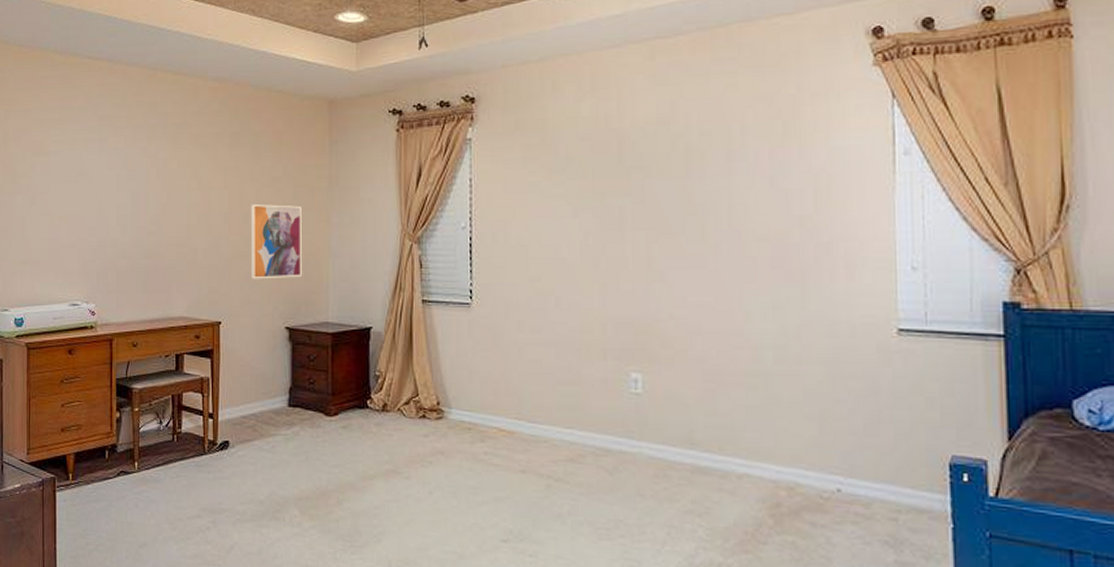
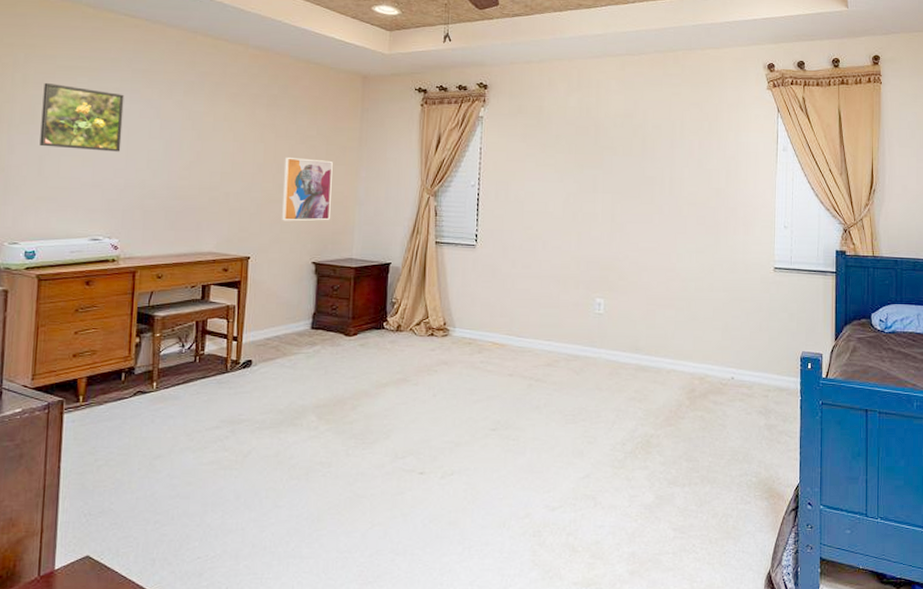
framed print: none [21,139,93,209] -> present [40,83,124,152]

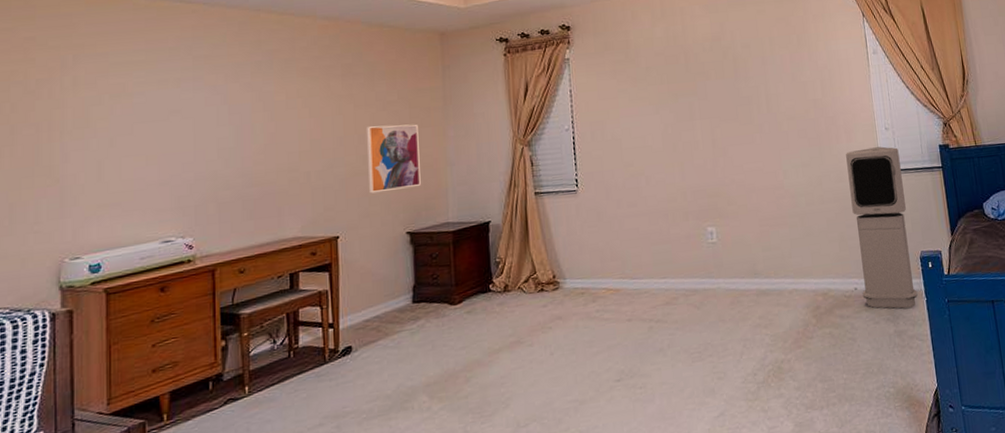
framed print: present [40,83,124,152] -> none [97,82,187,150]
air purifier: none [738,243,794,405] -> present [846,146,918,309]

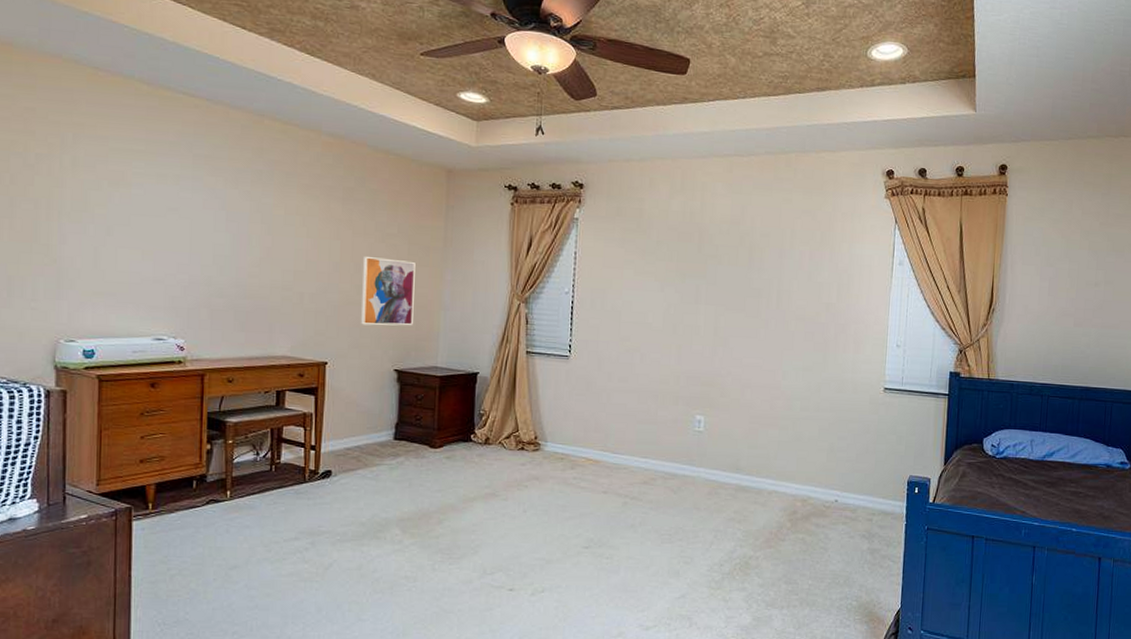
air purifier: present [846,146,918,309] -> none [842,362,906,529]

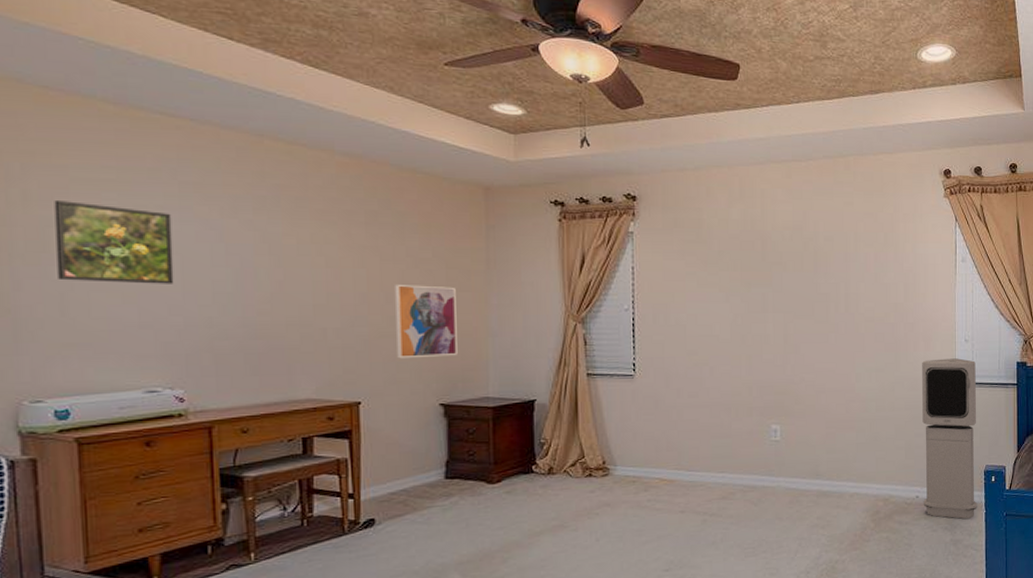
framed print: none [94,167,186,245] -> present [54,201,174,284]
air purifier: none [842,362,906,529] -> present [922,358,977,520]

